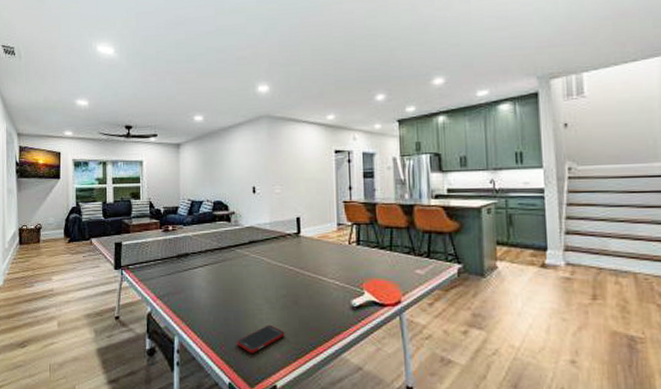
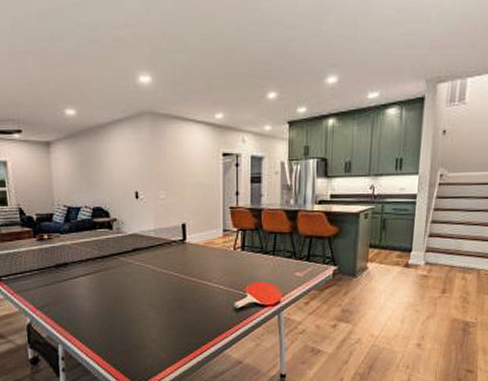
cell phone: present [237,324,285,353] -> none [123,329,171,355]

